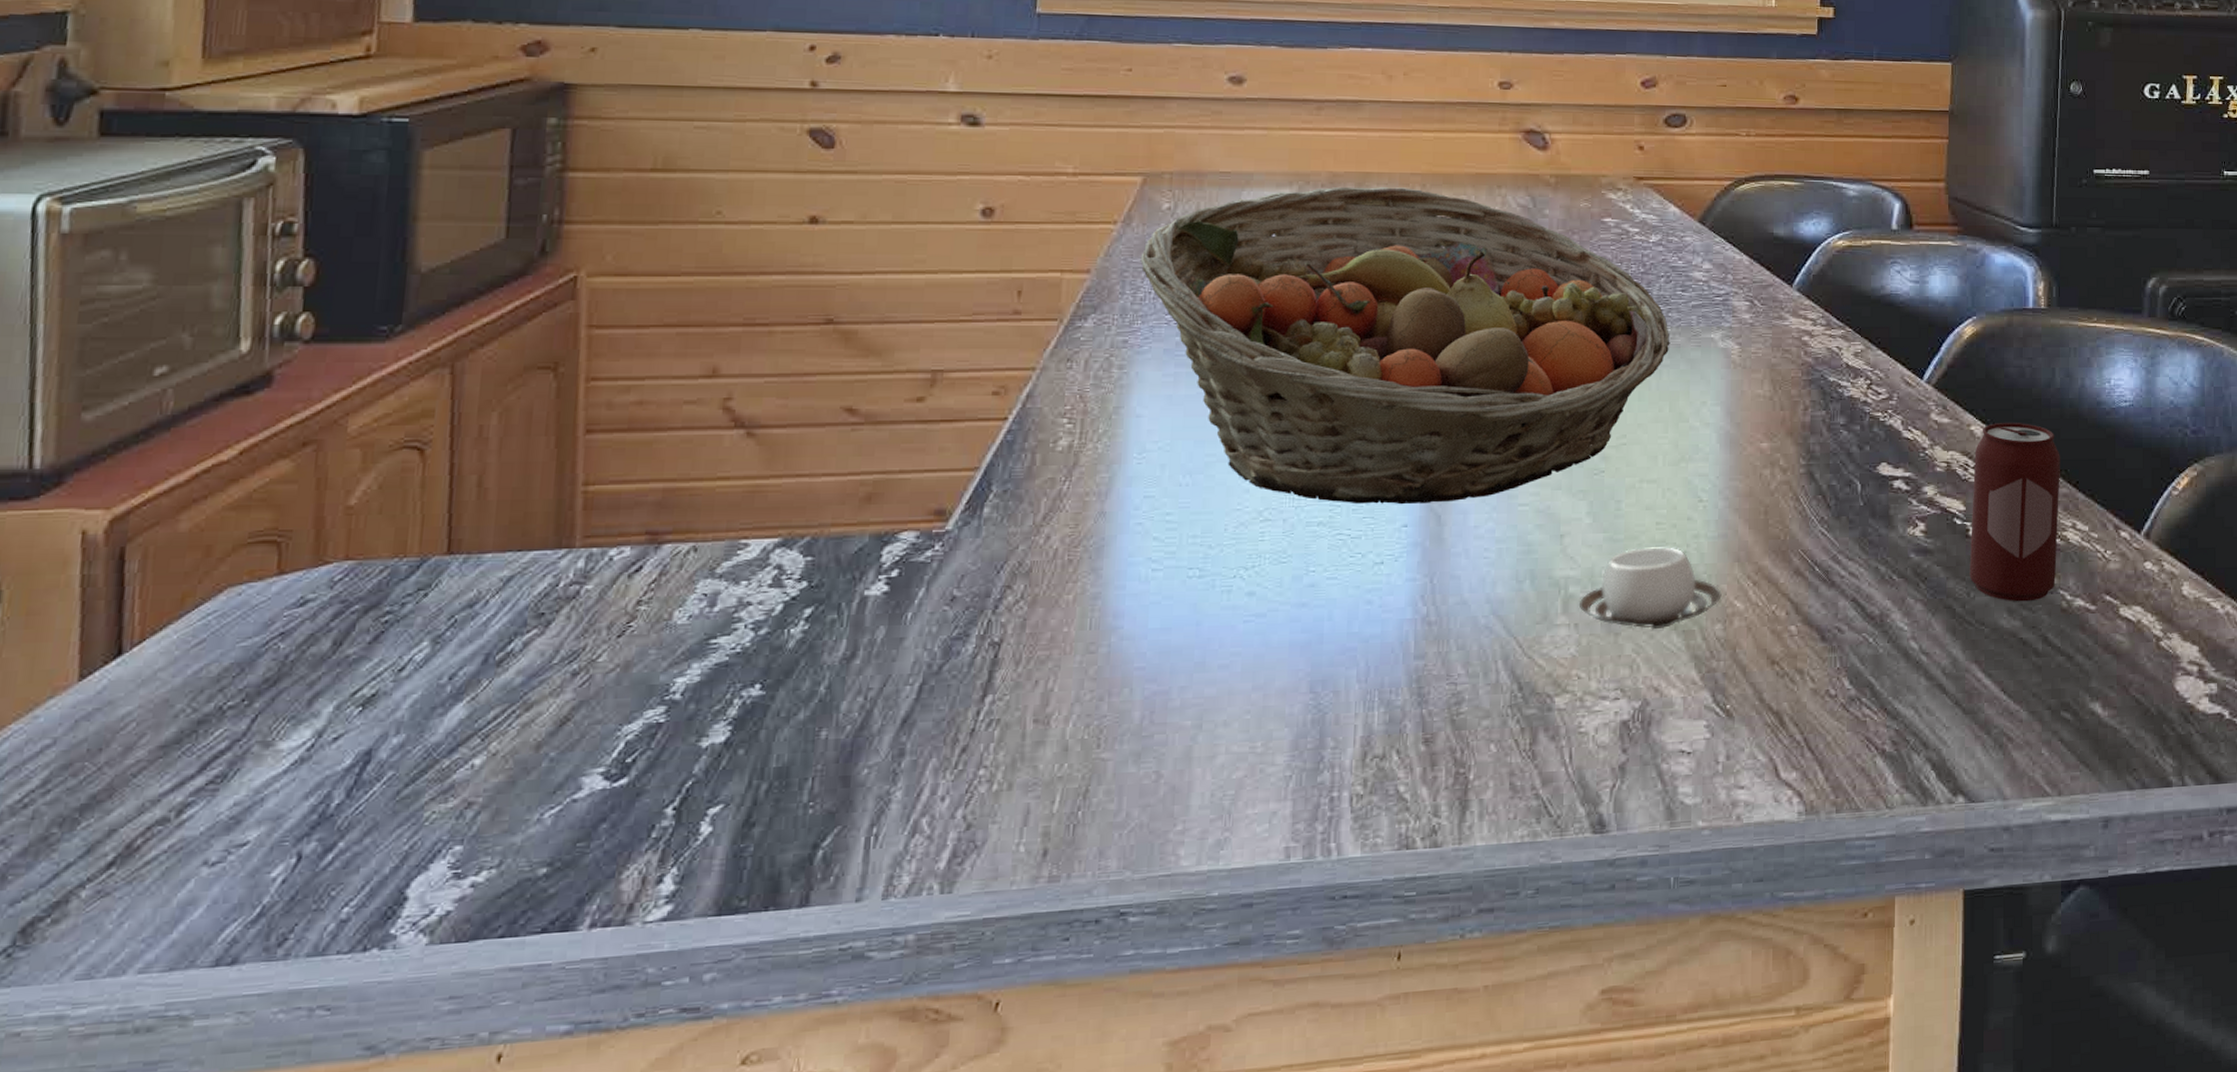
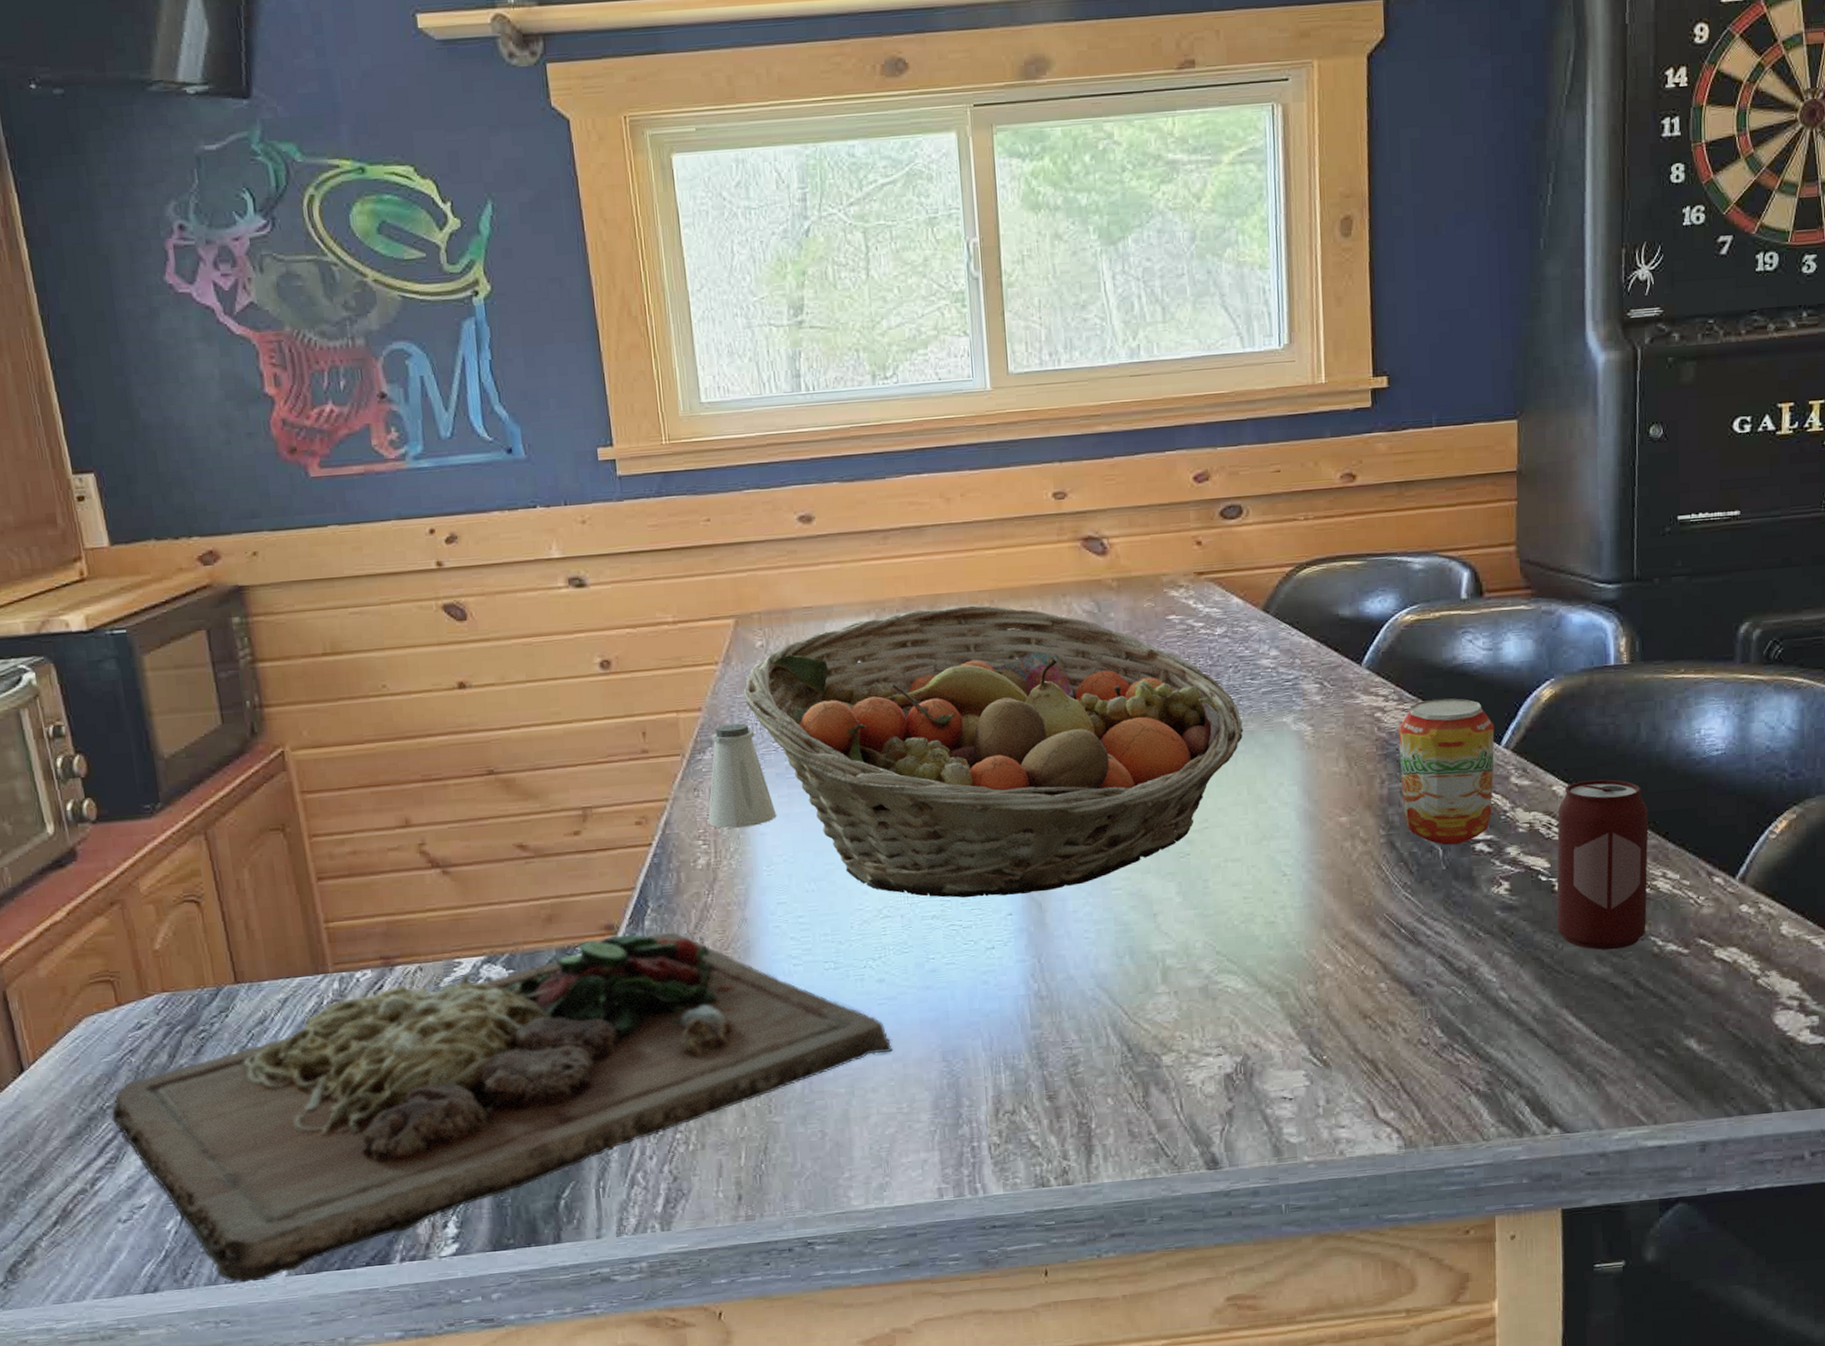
cutting board: none [230,522,1254,954] -> present [111,932,893,1283]
saltshaker: none [1078,290,1158,408] -> present [708,723,777,829]
cup: present [1580,547,1722,630] -> none [1177,919,1311,993]
beverage can: none [1823,327,1918,480] -> present [1398,698,1495,845]

